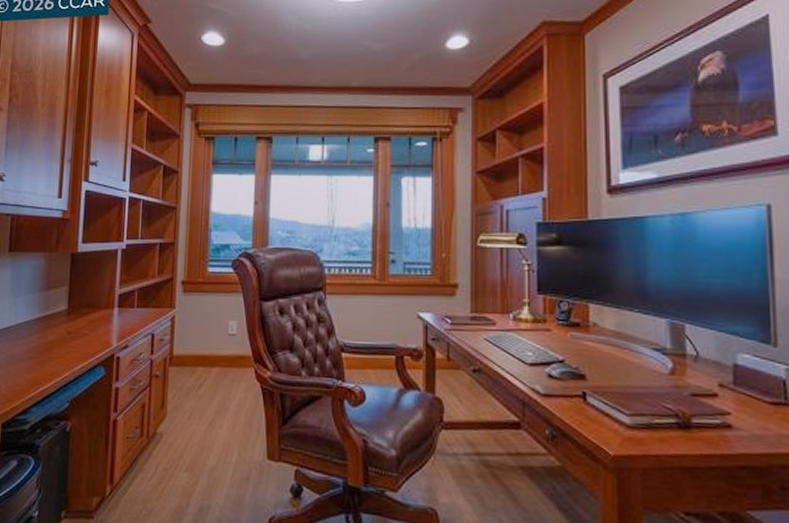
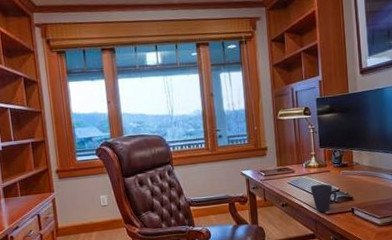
mug: none [518,347,560,391] -> present [310,184,337,212]

